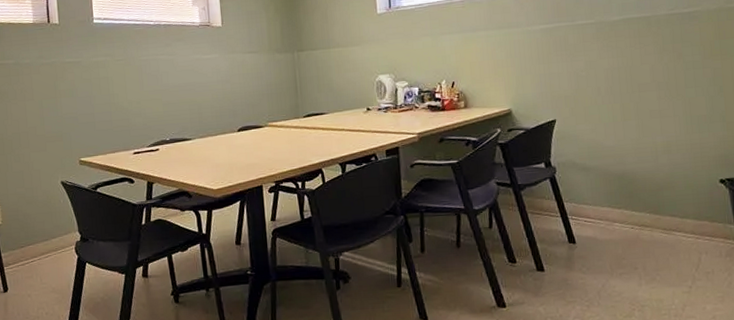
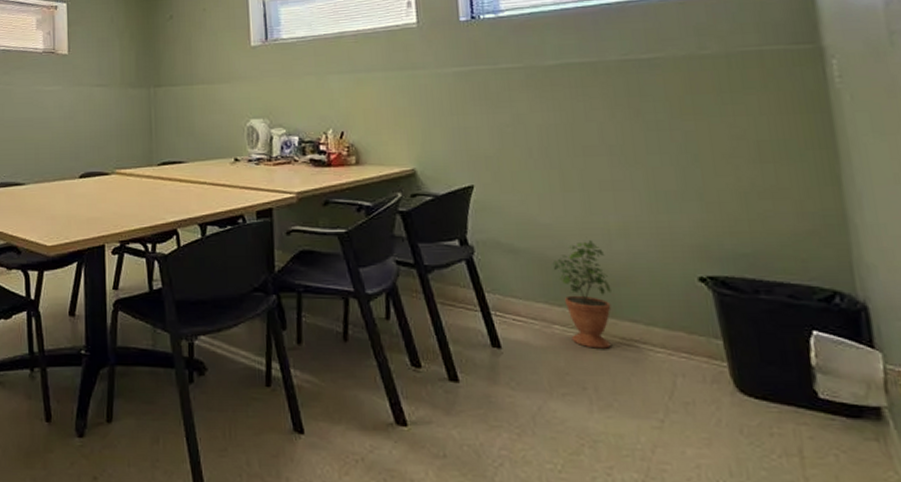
potted plant: none [615,156,657,238] -> present [553,239,612,349]

